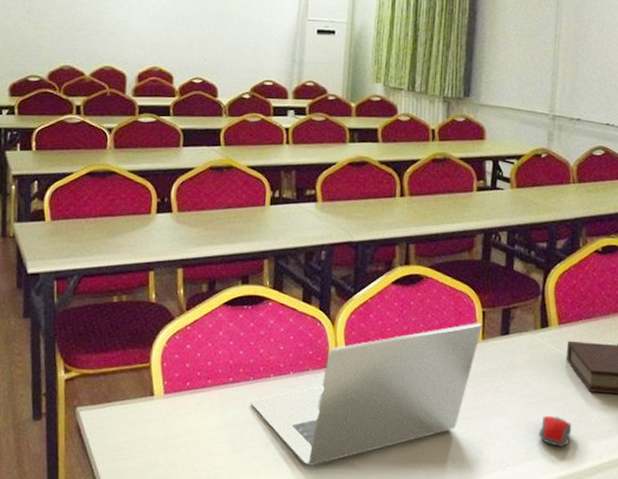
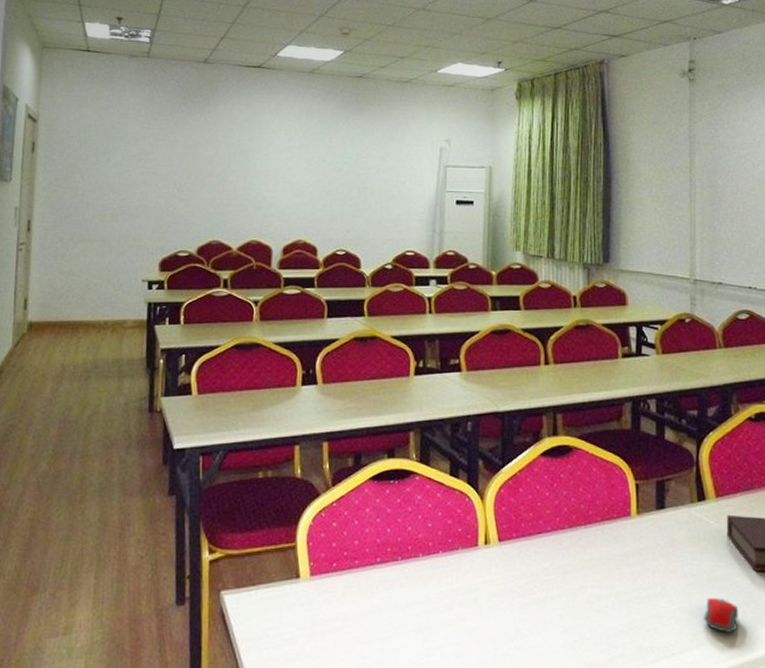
laptop: present [250,323,483,466] -> none [399,496,637,655]

